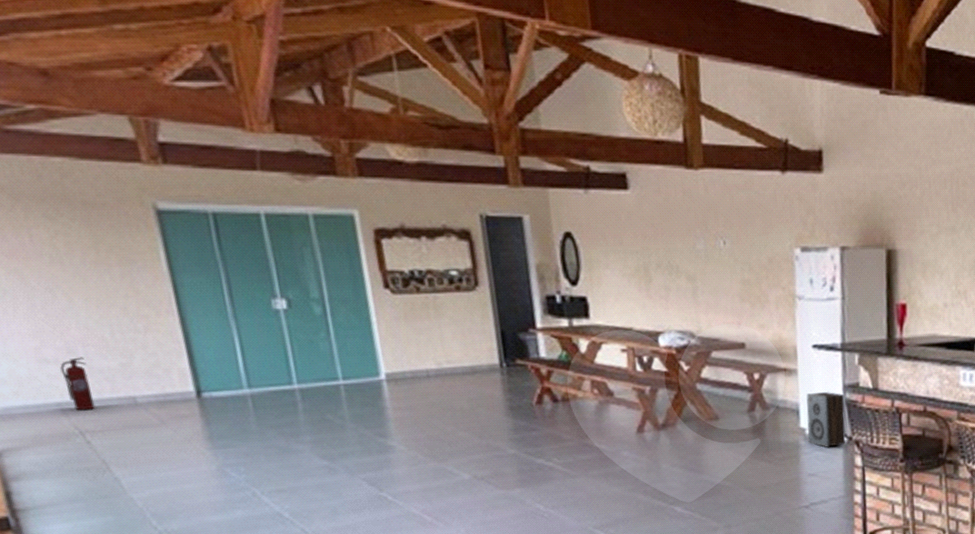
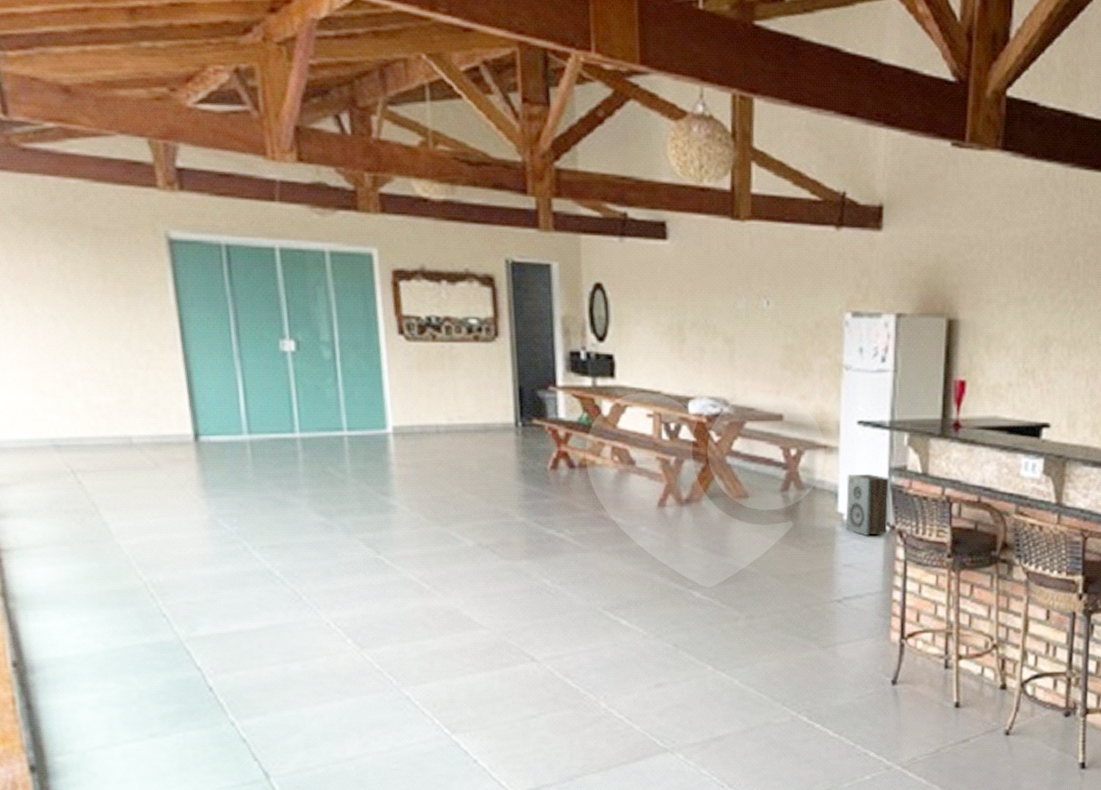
fire extinguisher: present [60,357,96,411] -> none [57,391,90,448]

